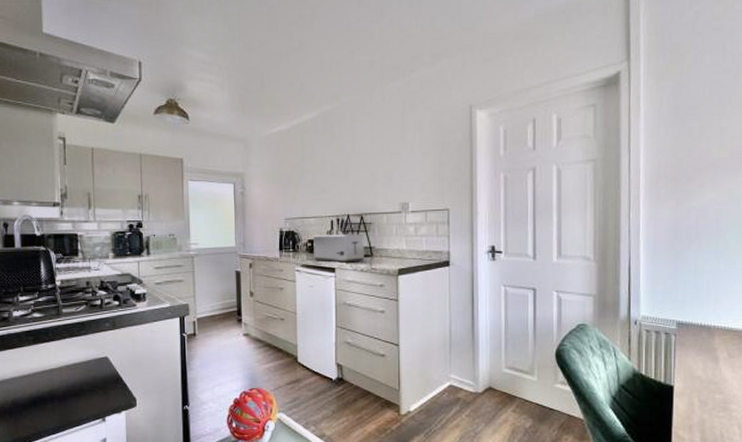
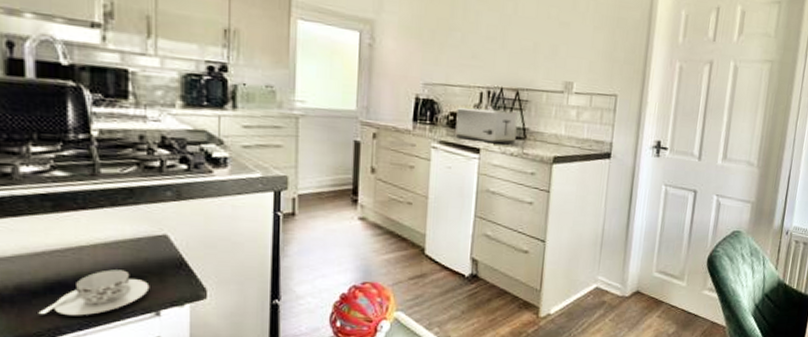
teacup: none [27,386,98,423] -> present [38,269,150,316]

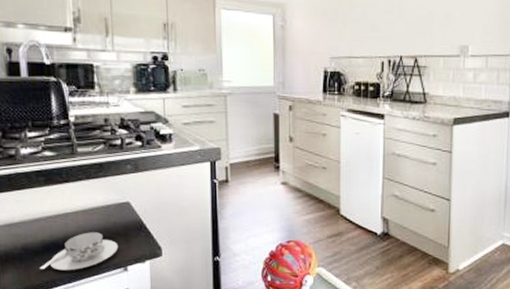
toaster: present [455,107,518,145] -> none [361,76,418,110]

